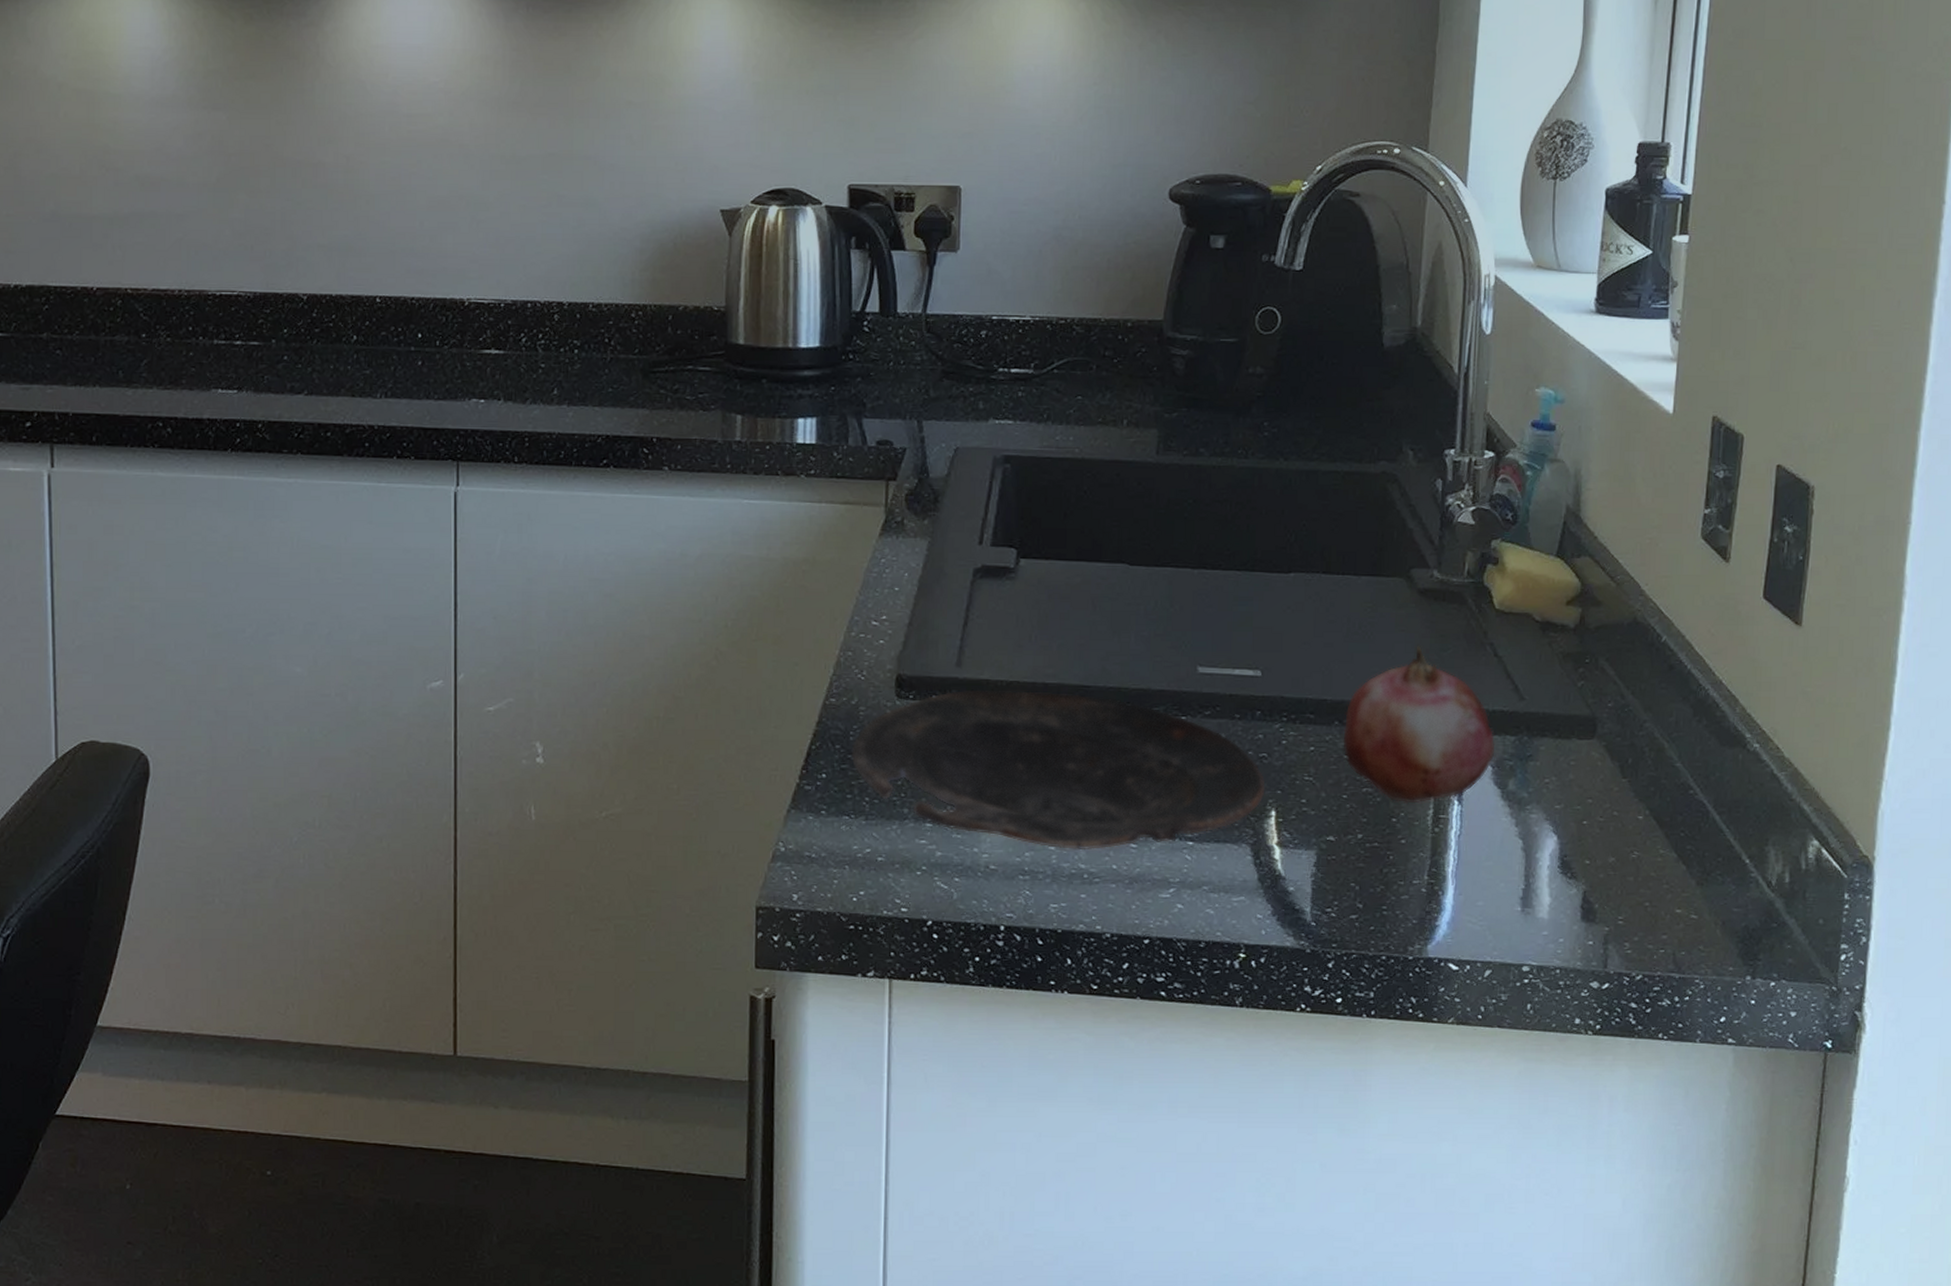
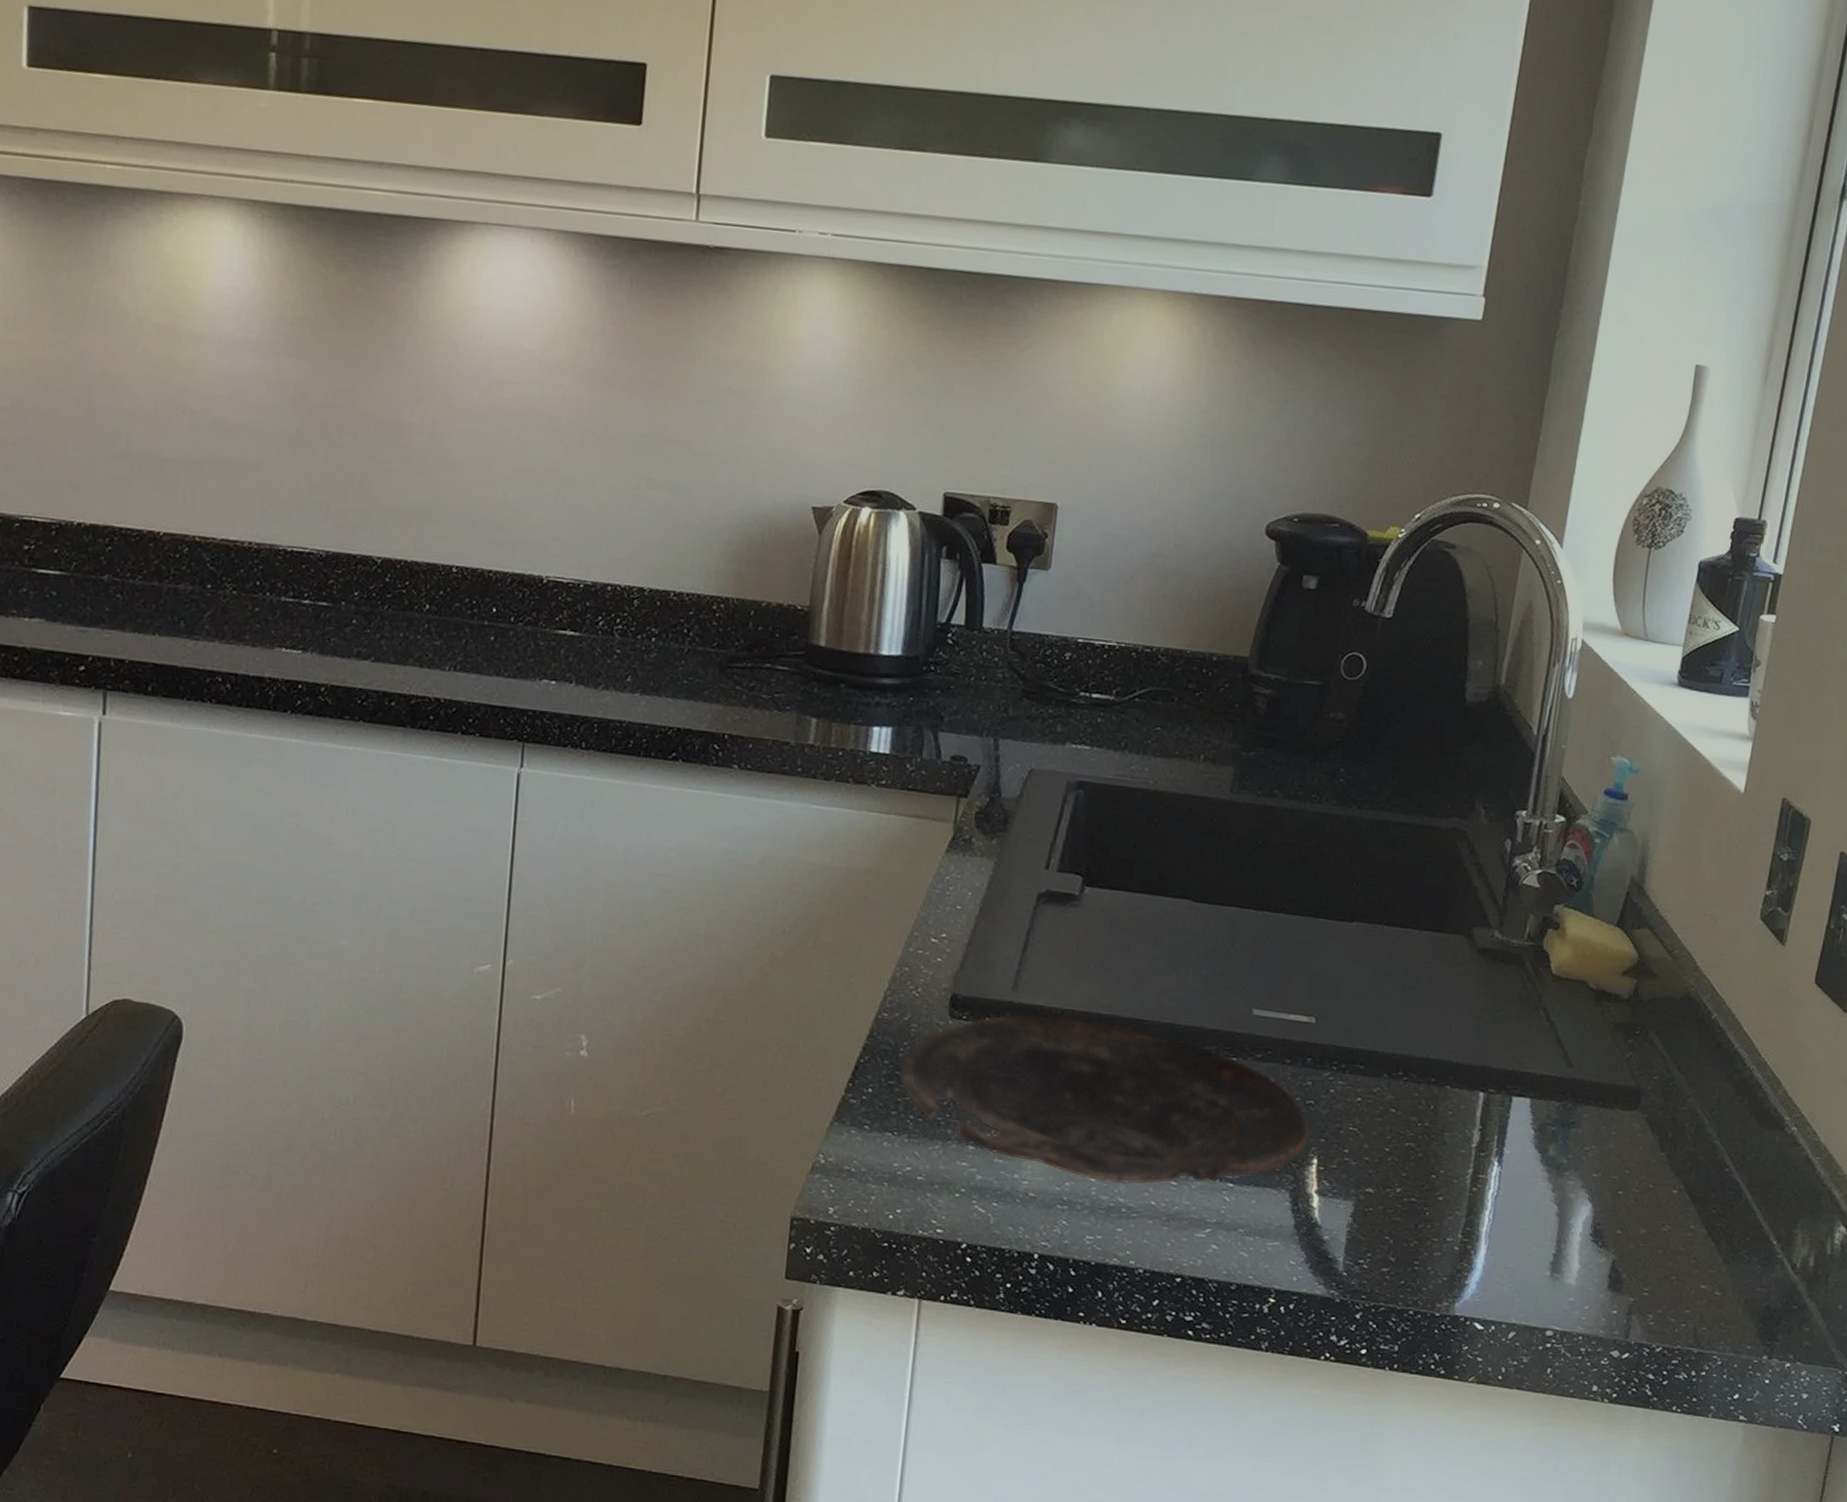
fruit: present [1343,645,1496,804] -> none [1389,1003,1540,1161]

